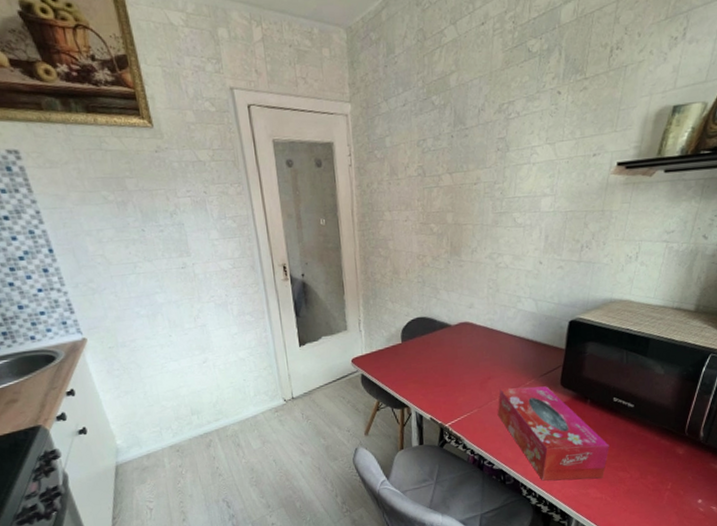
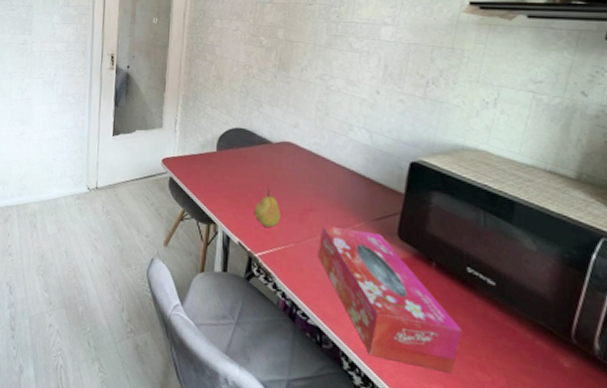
fruit: none [441,365,465,400] -> present [254,186,281,227]

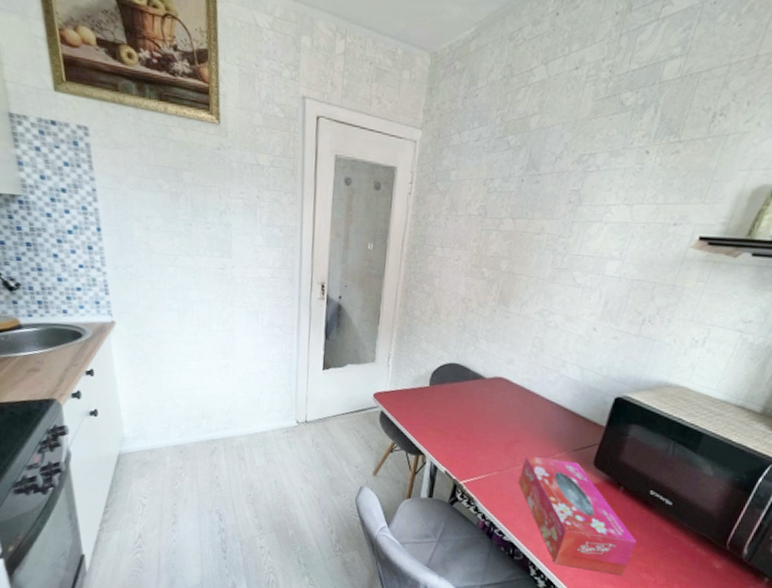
fruit: present [254,186,281,227] -> none [462,420,488,458]

